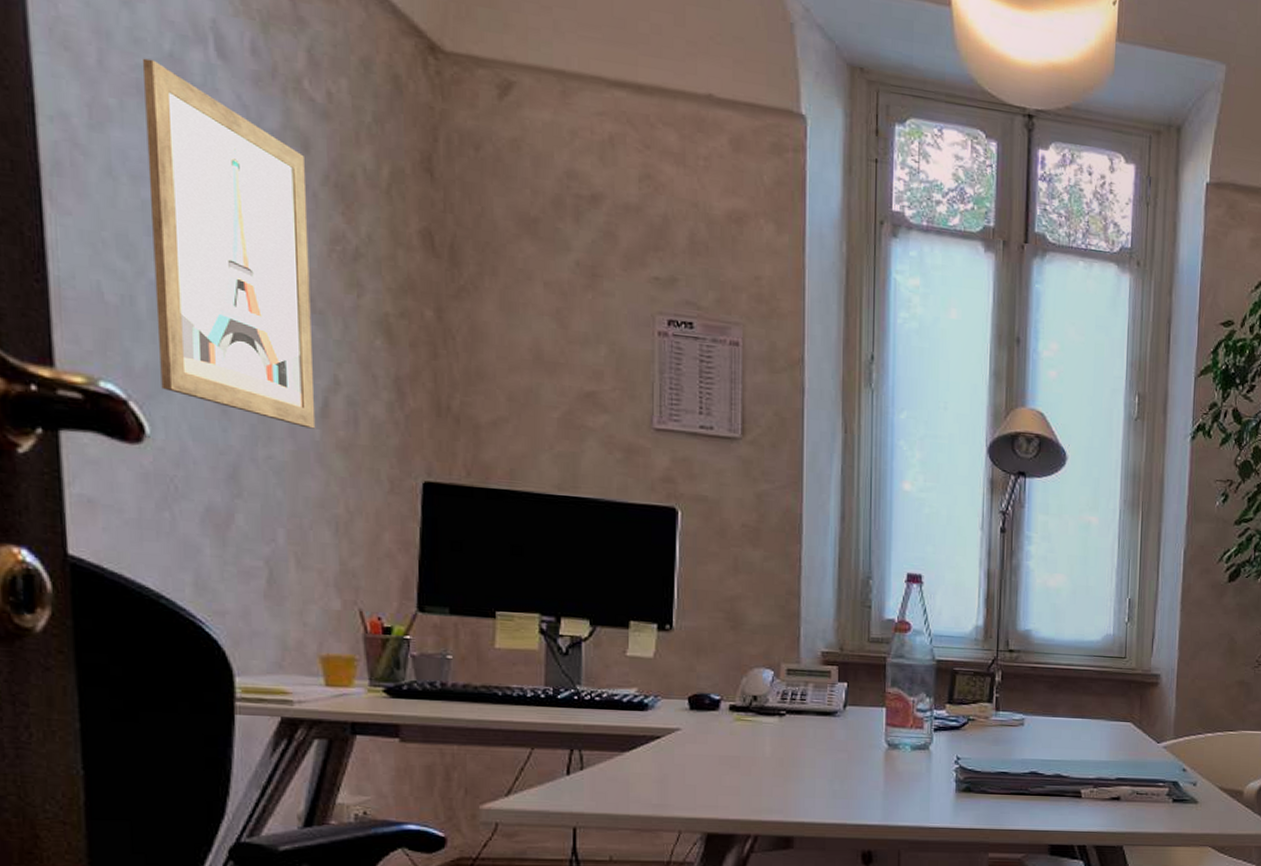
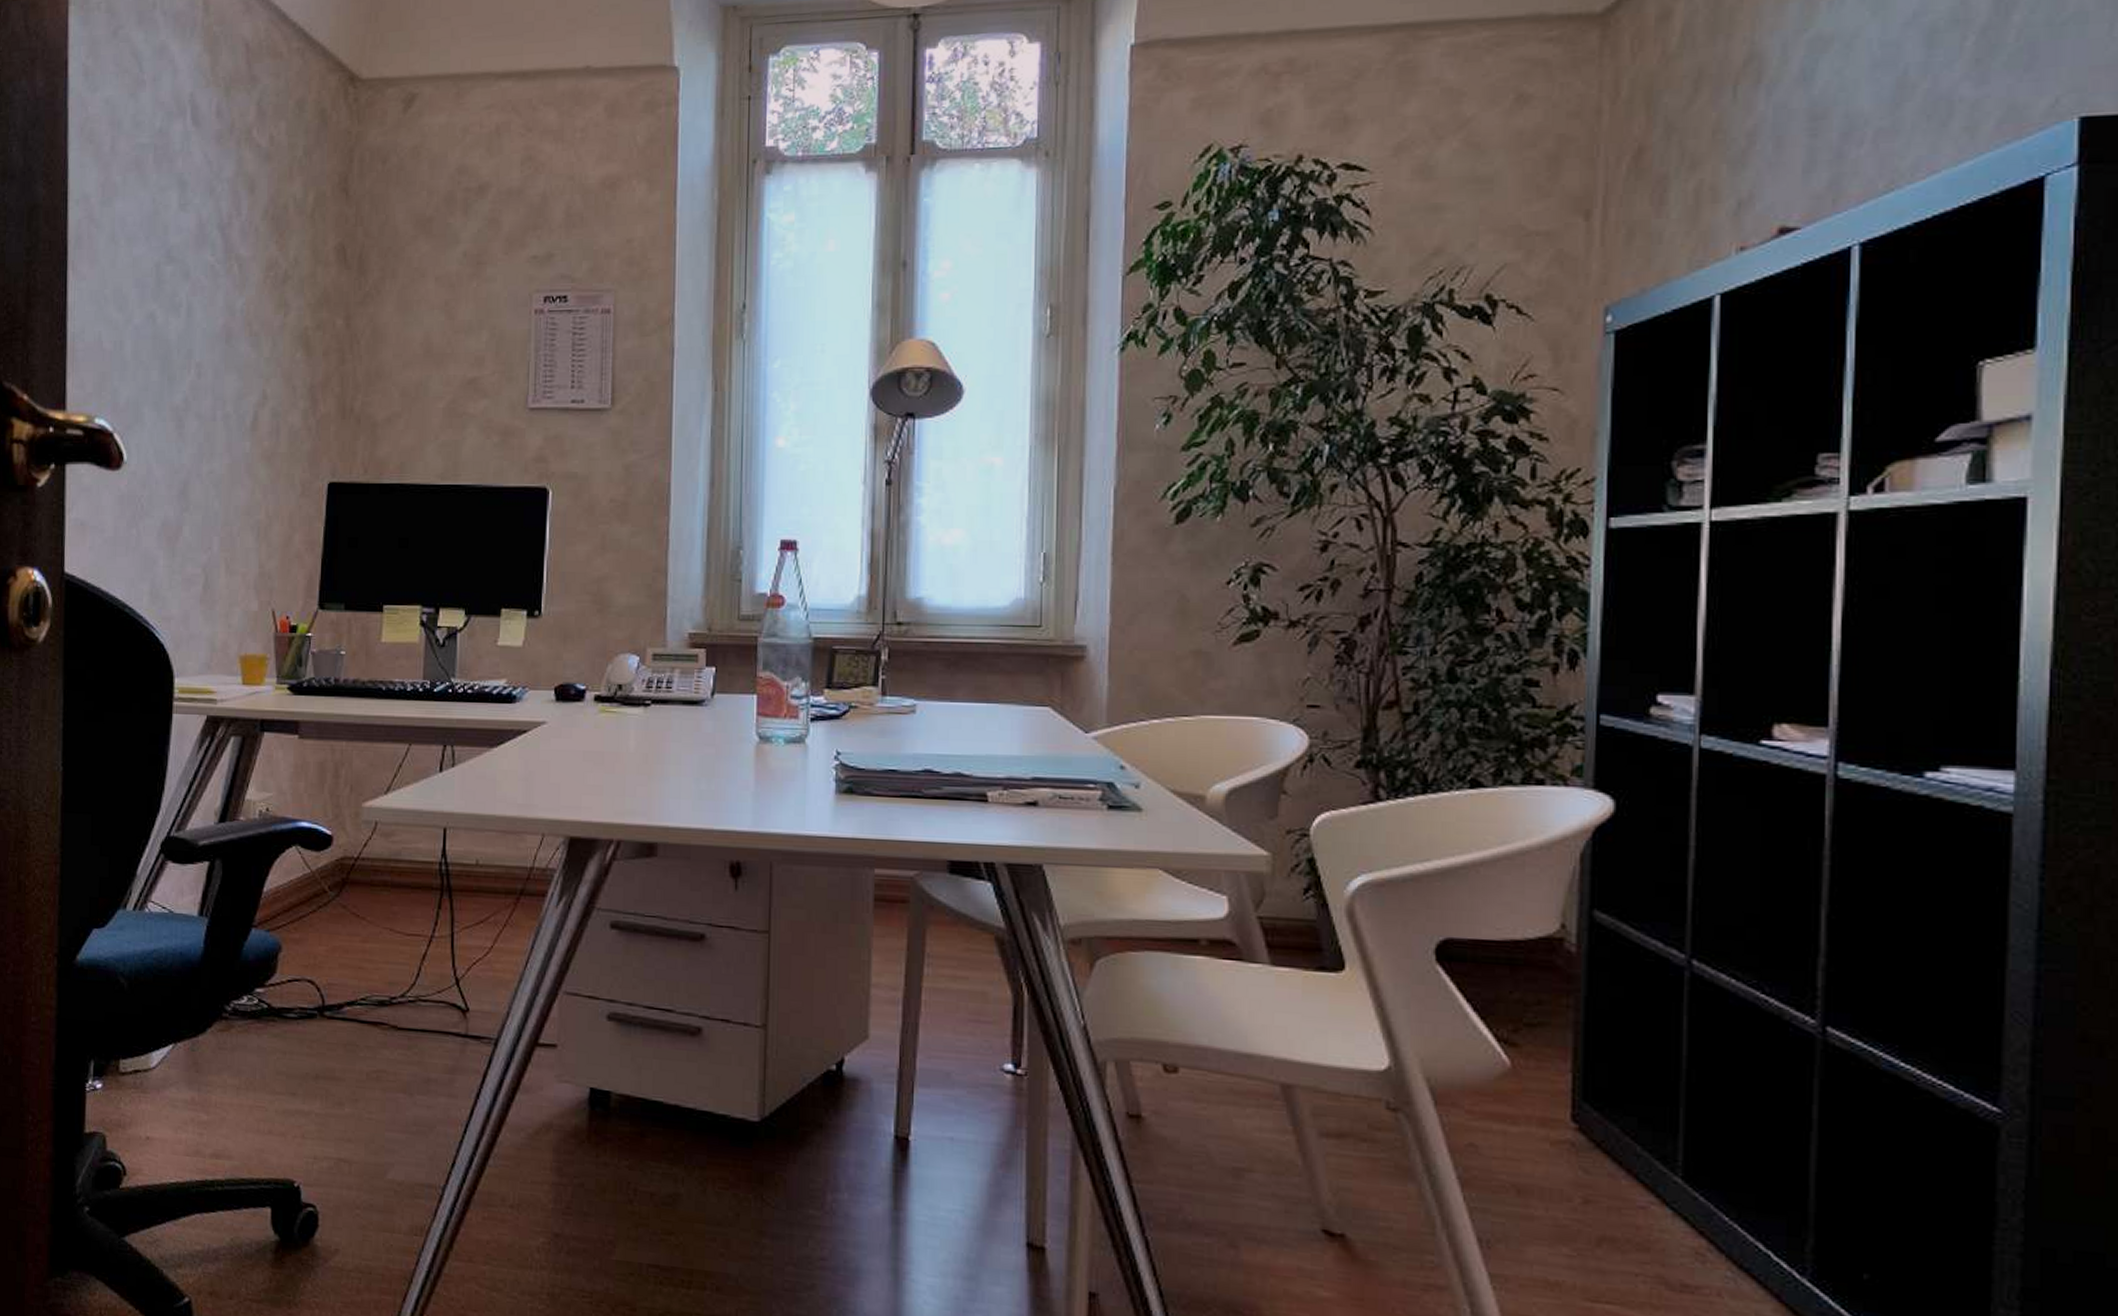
wall art: present [142,58,316,429] -> none [137,137,250,442]

